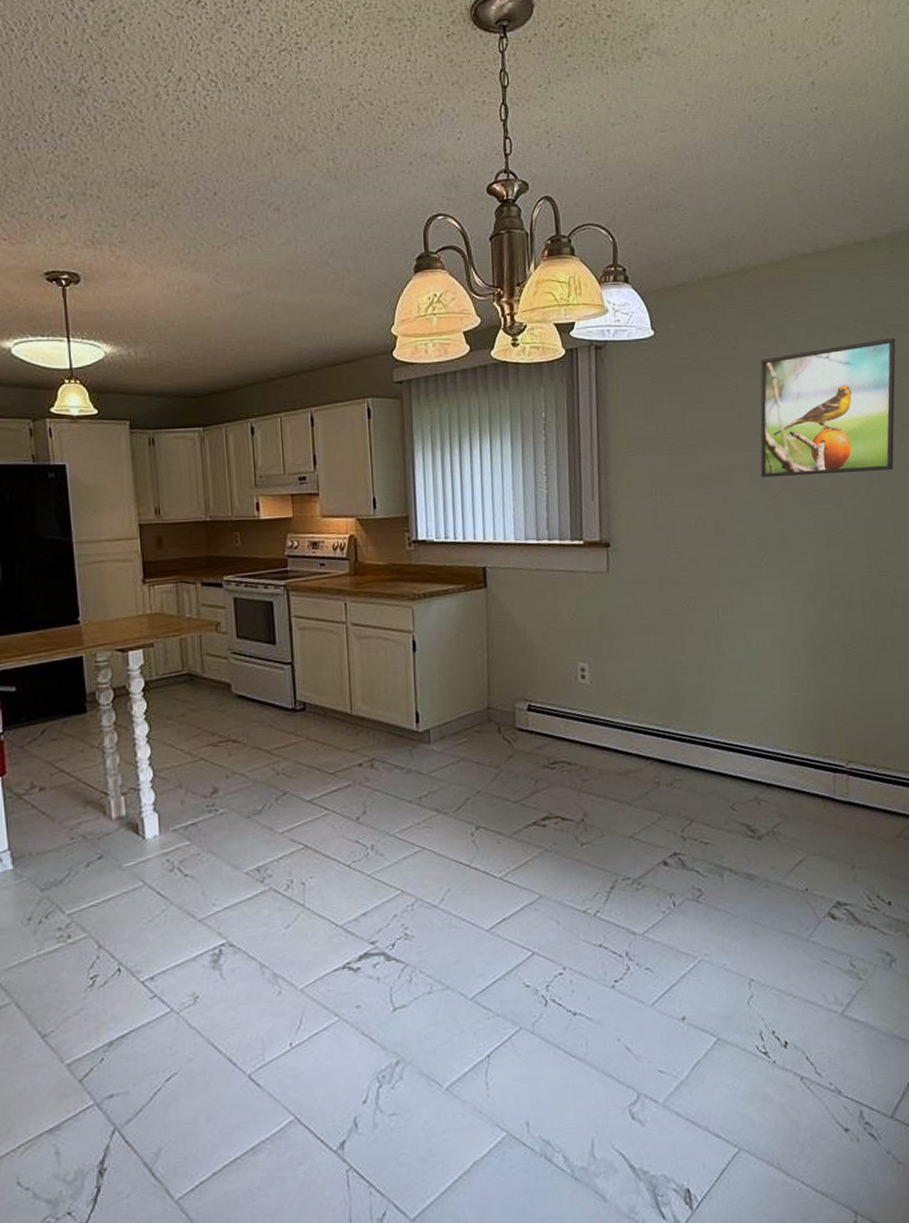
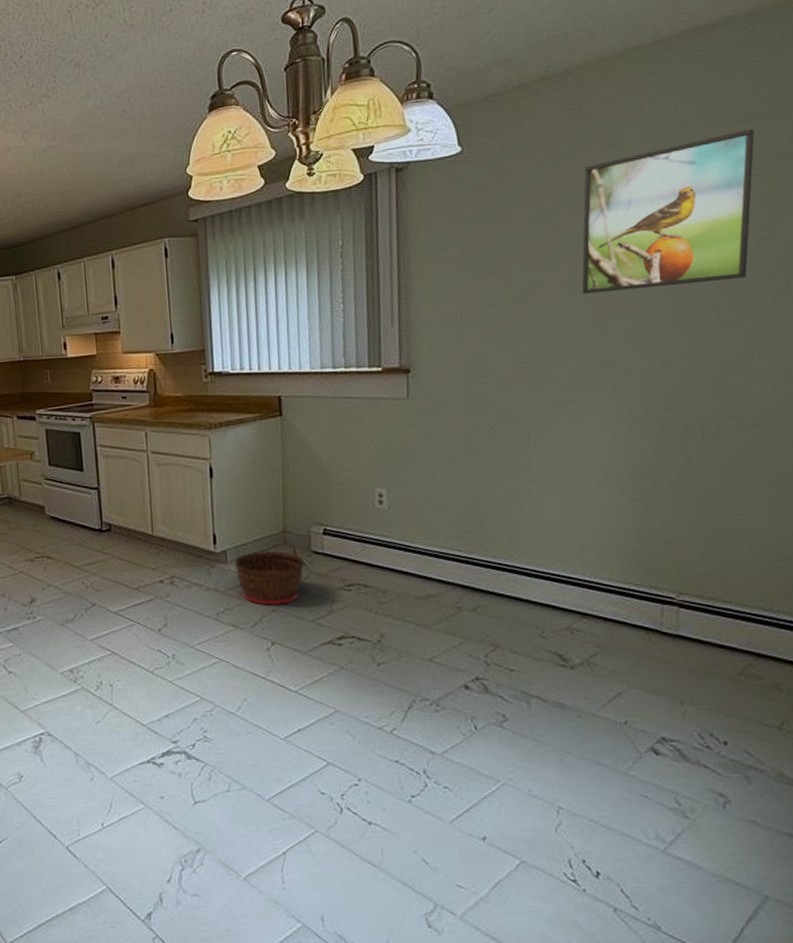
basket: none [437,729,509,787] -> present [234,551,305,605]

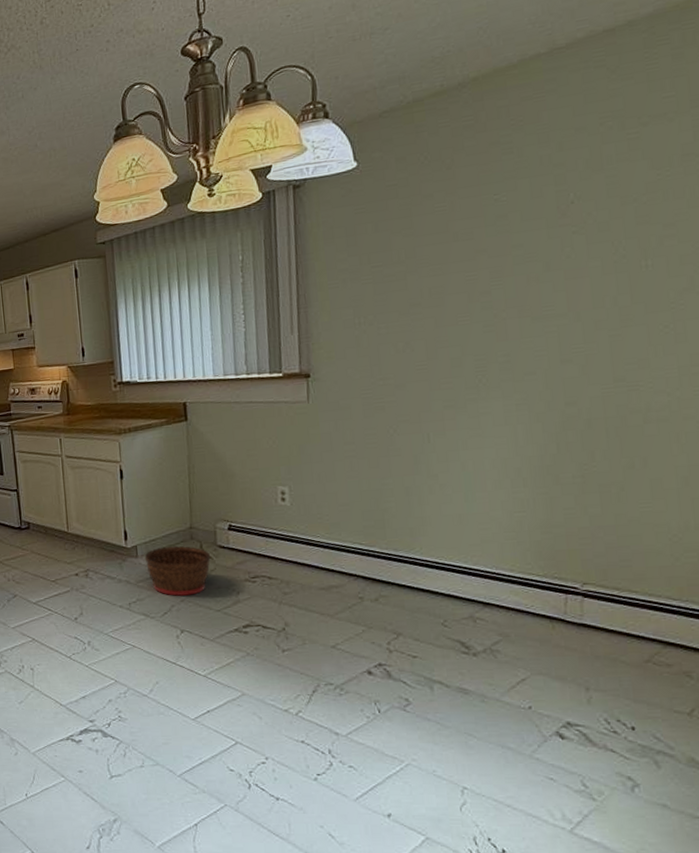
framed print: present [582,129,755,295] -> none [479,130,657,298]

